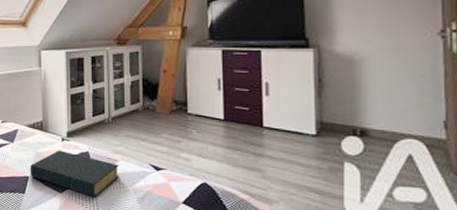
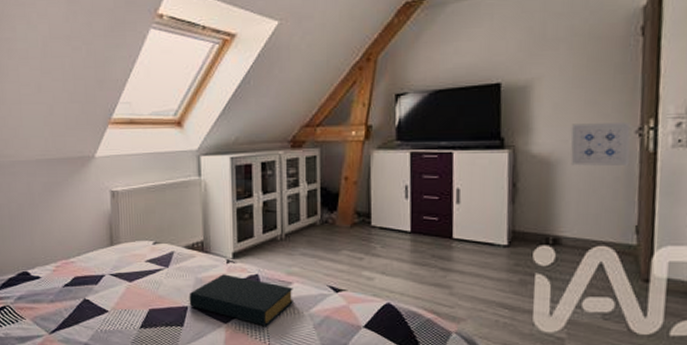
wall art: none [373,24,434,66] -> present [570,121,631,167]

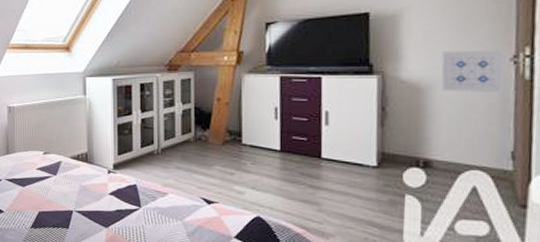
hardback book: present [189,274,293,326] -> none [74,183,168,232]

